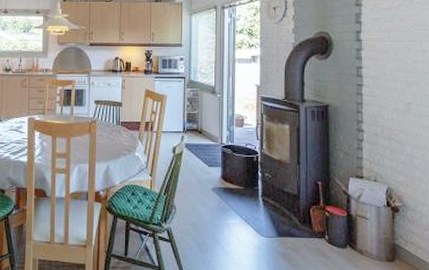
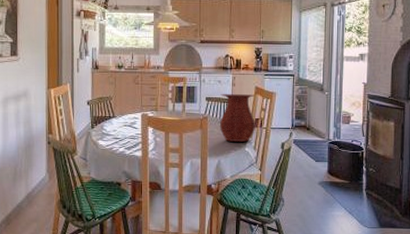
vase: none [109,97,146,146] -> present [220,94,256,142]

